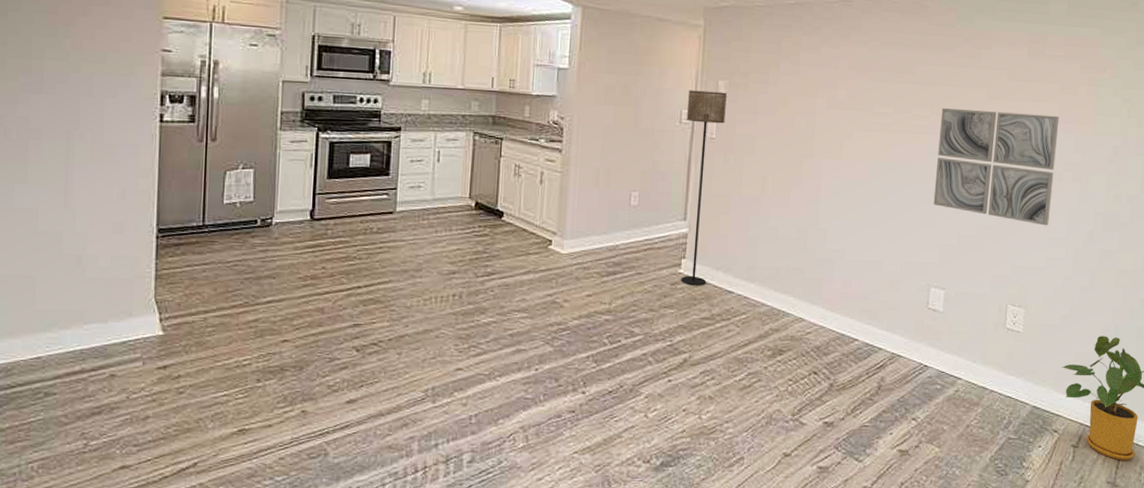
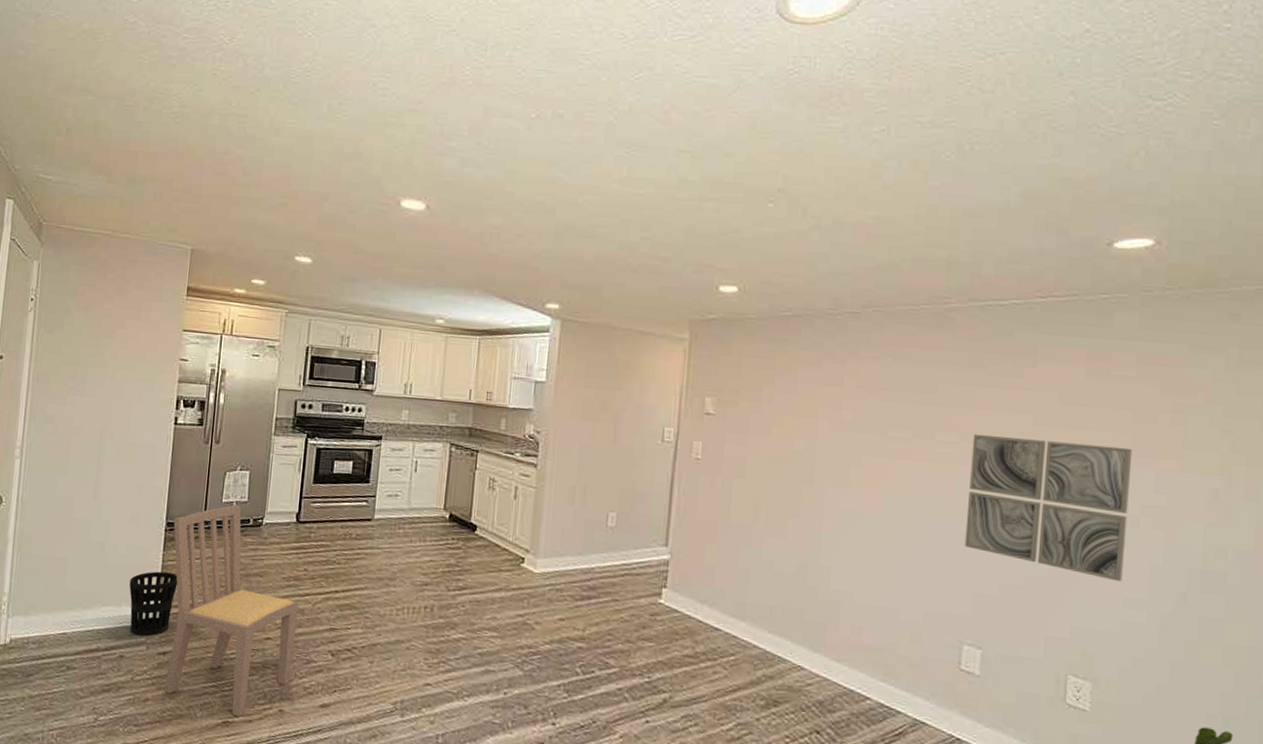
wastebasket: none [116,282,176,352] -> present [129,571,178,637]
dining chair: none [166,205,318,422] -> present [164,504,299,717]
floor lamp: present [680,90,727,286] -> none [661,406,714,620]

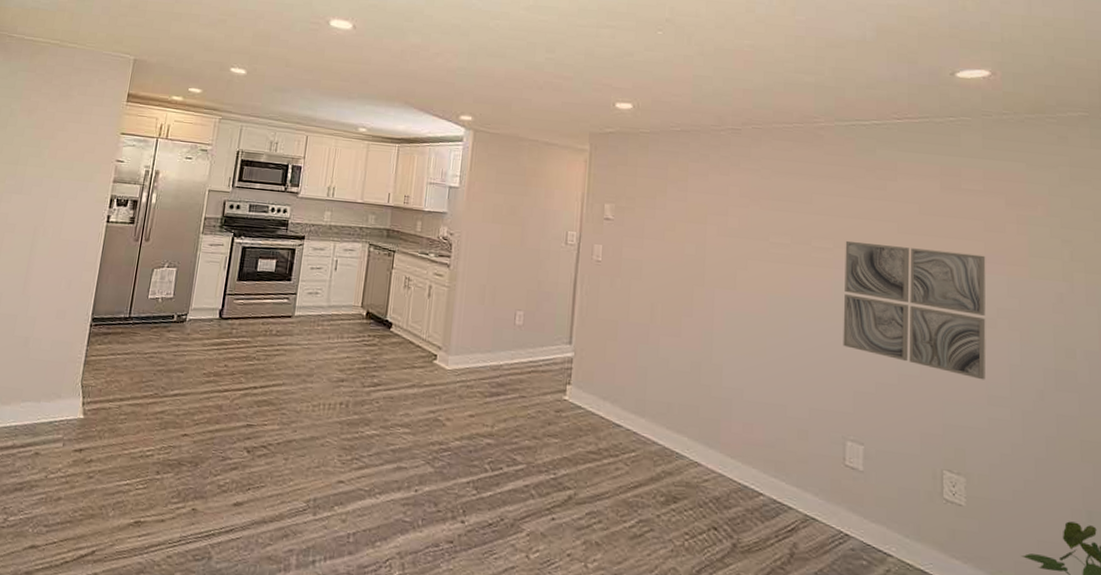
wastebasket: present [129,571,178,637] -> none [47,366,100,433]
dining chair: present [164,504,299,717] -> none [77,300,218,516]

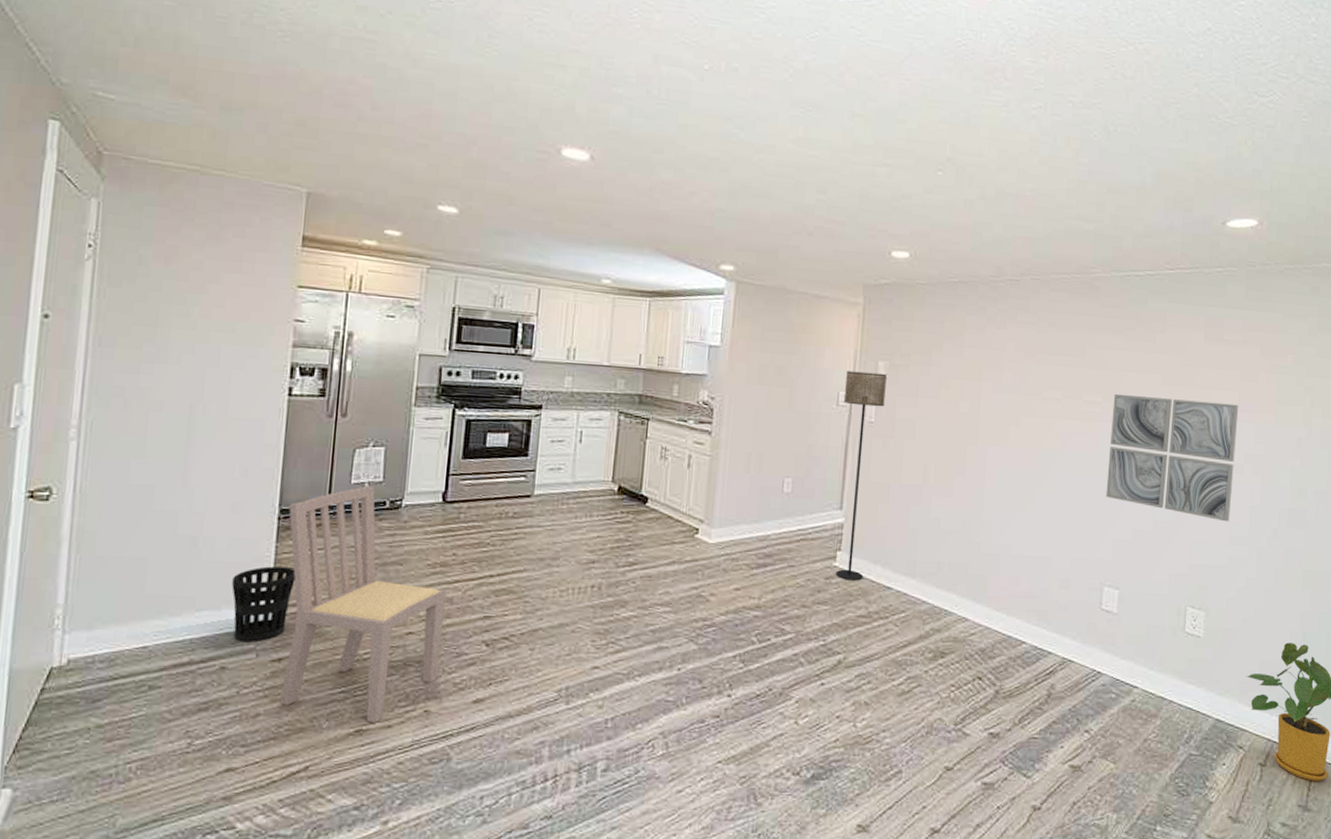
wastebasket: none [47,366,100,433] -> present [232,566,296,643]
dining chair: none [77,300,218,516] -> present [280,485,447,723]
floor lamp: none [565,212,613,416] -> present [835,370,887,581]

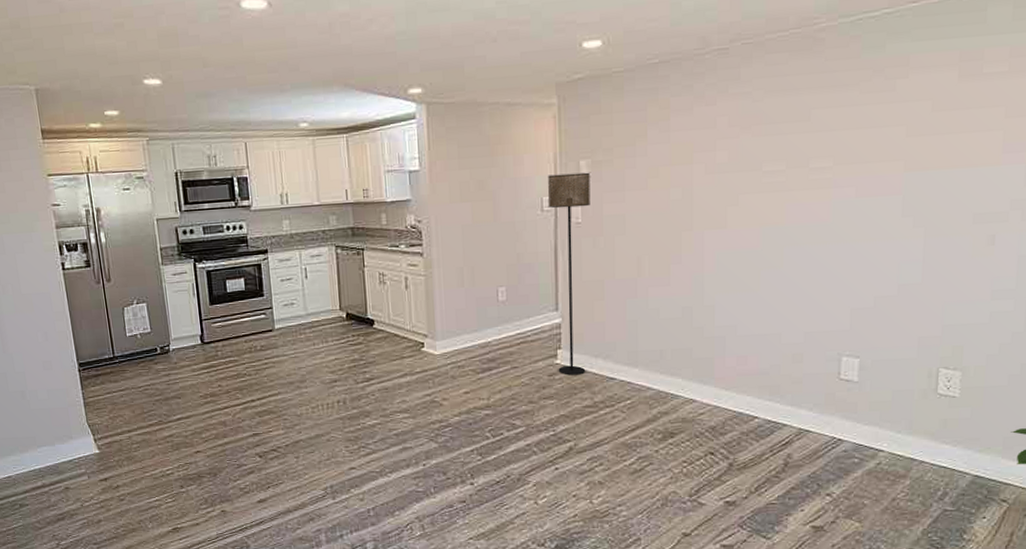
wastebasket: present [232,566,296,643] -> none [57,408,104,468]
dining chair: present [280,485,447,723] -> none [84,336,226,522]
wall art: present [1106,393,1239,522] -> none [841,145,1004,277]

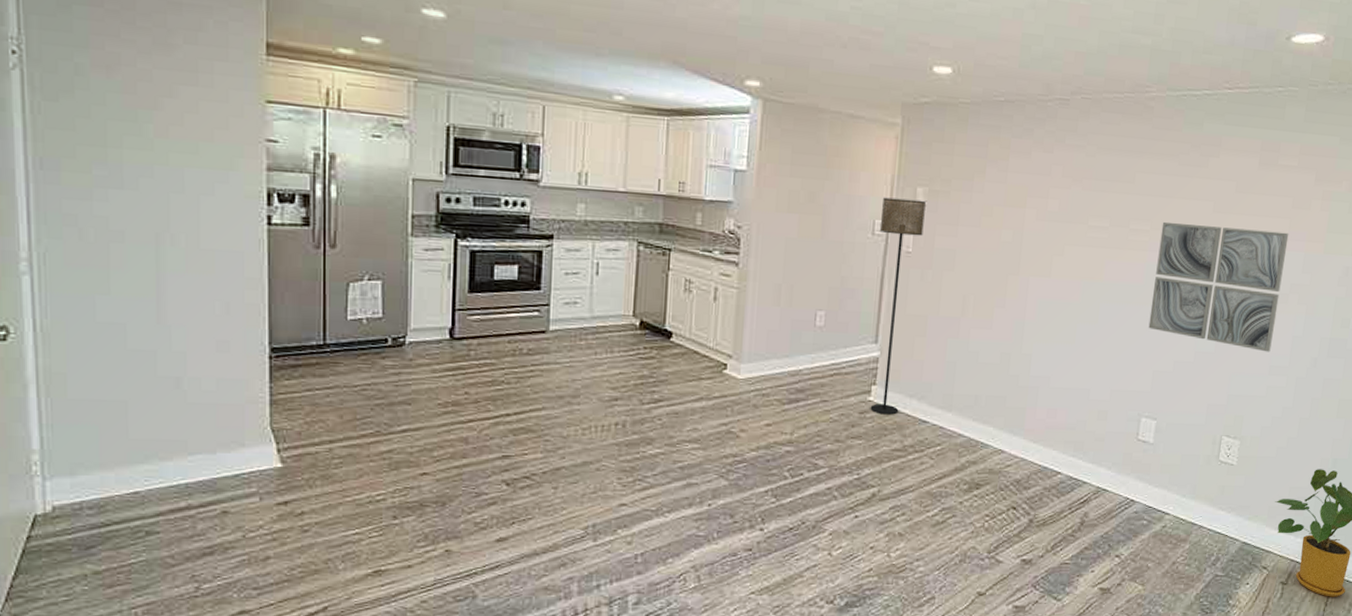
wall art: none [841,145,1004,277] -> present [1148,221,1289,352]

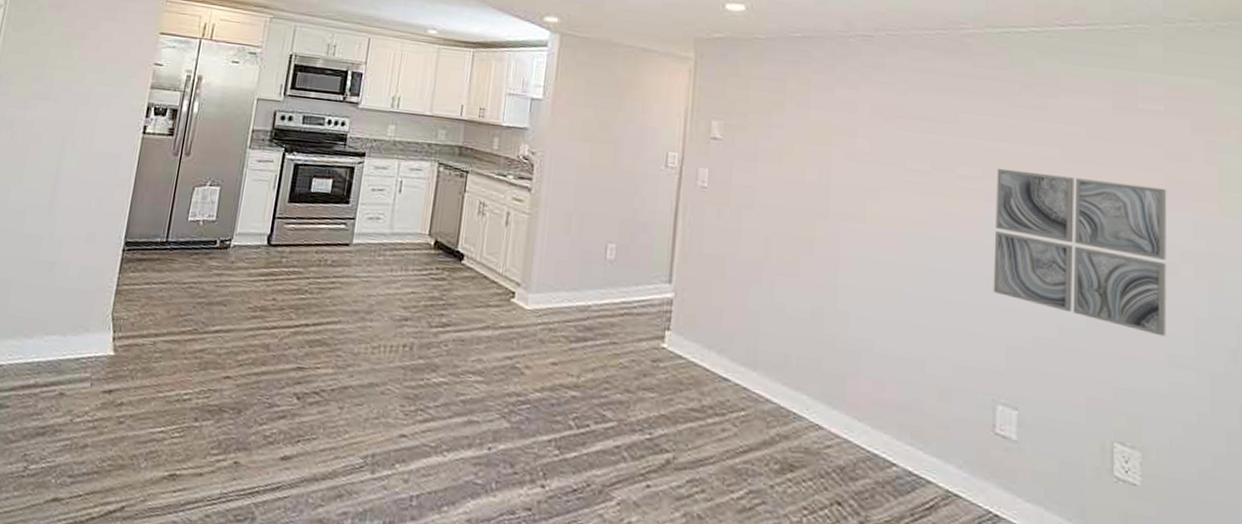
floor lamp: present [870,197,926,415] -> none [664,129,721,367]

